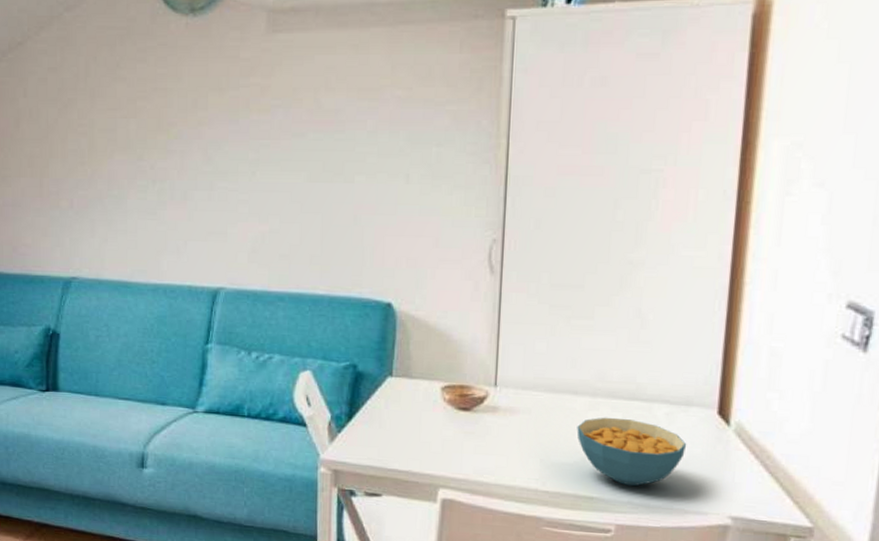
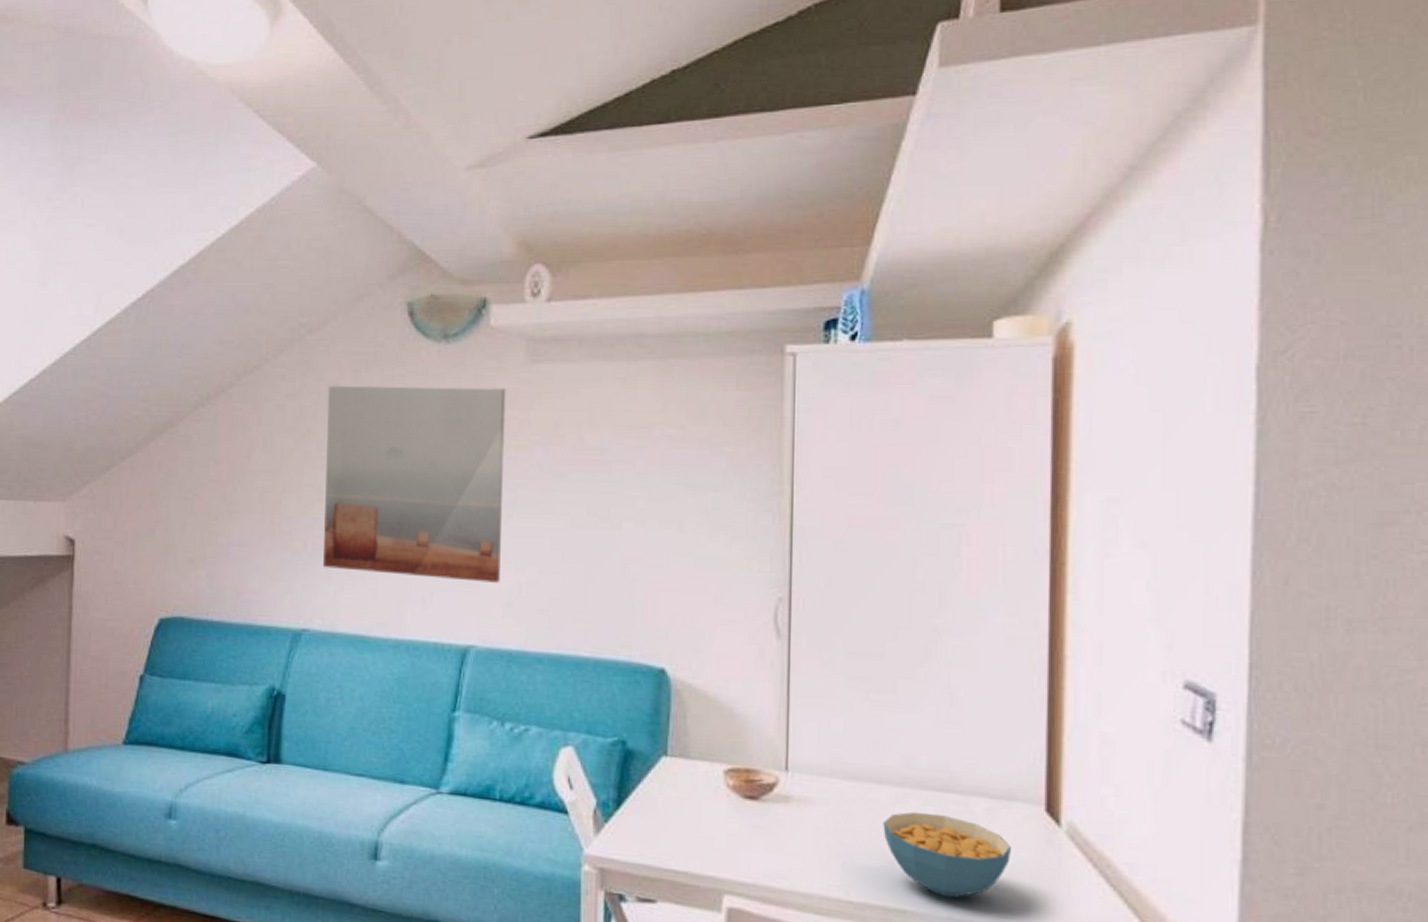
wall art: none [85,57,249,233] -> present [323,385,506,583]

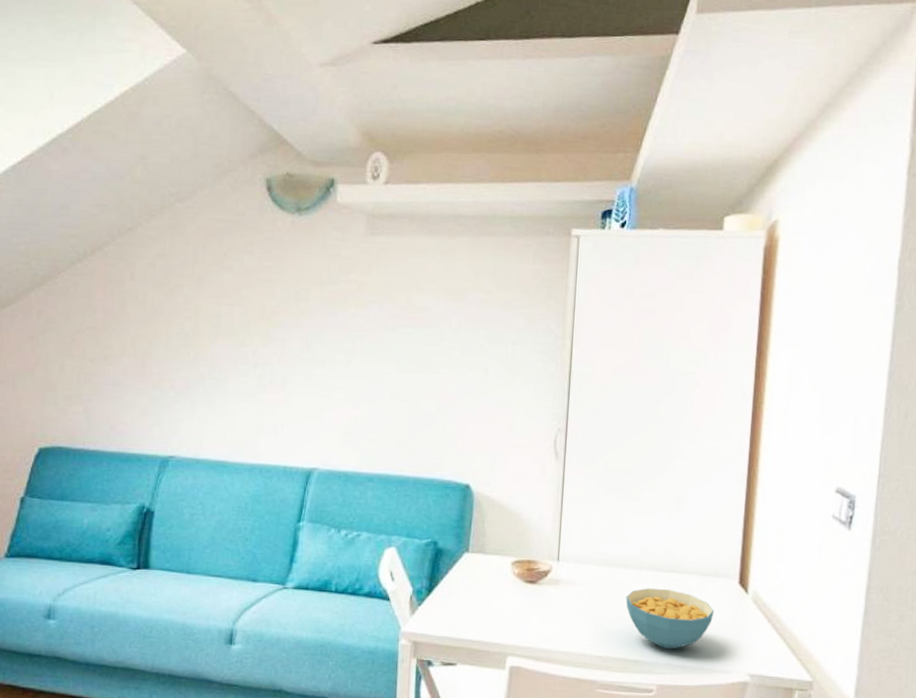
wall art: present [323,385,506,583] -> none [189,248,349,417]

